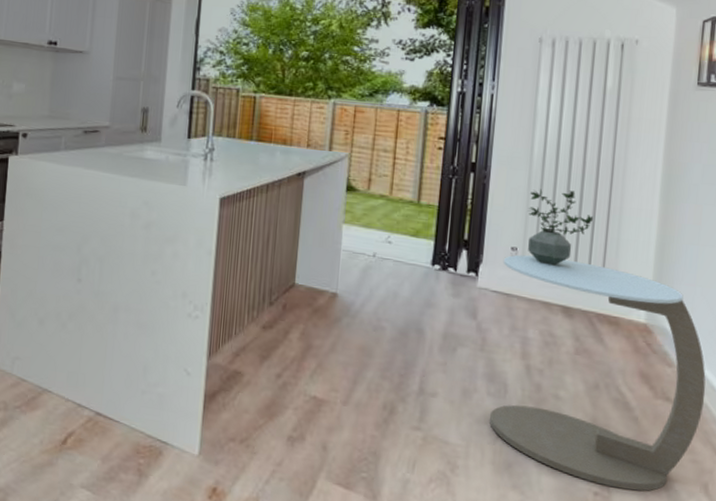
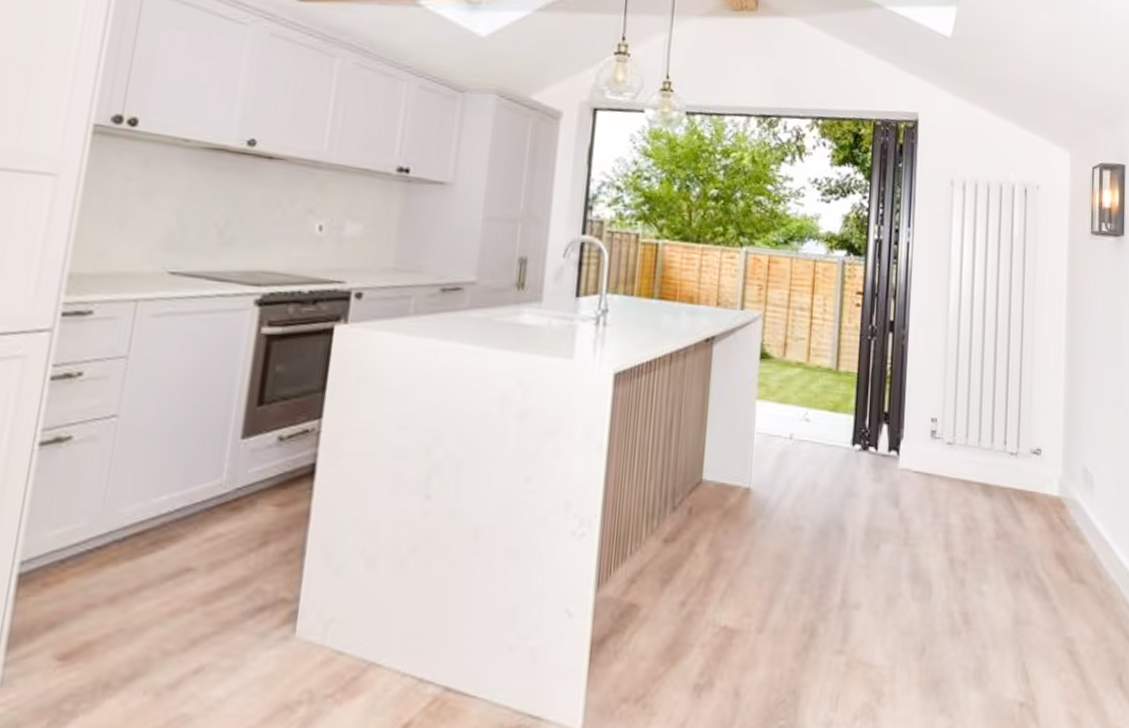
side table: present [490,254,706,491] -> none [915,426,1115,694]
potted plant: present [527,189,594,266] -> none [946,349,1008,437]

